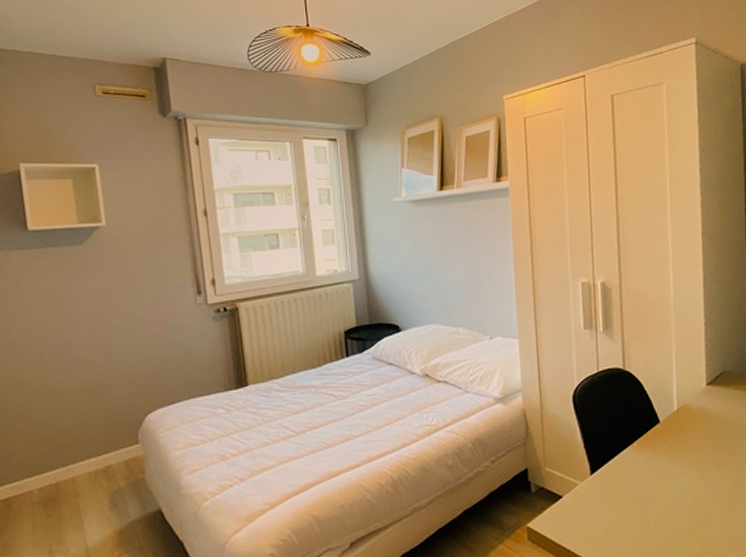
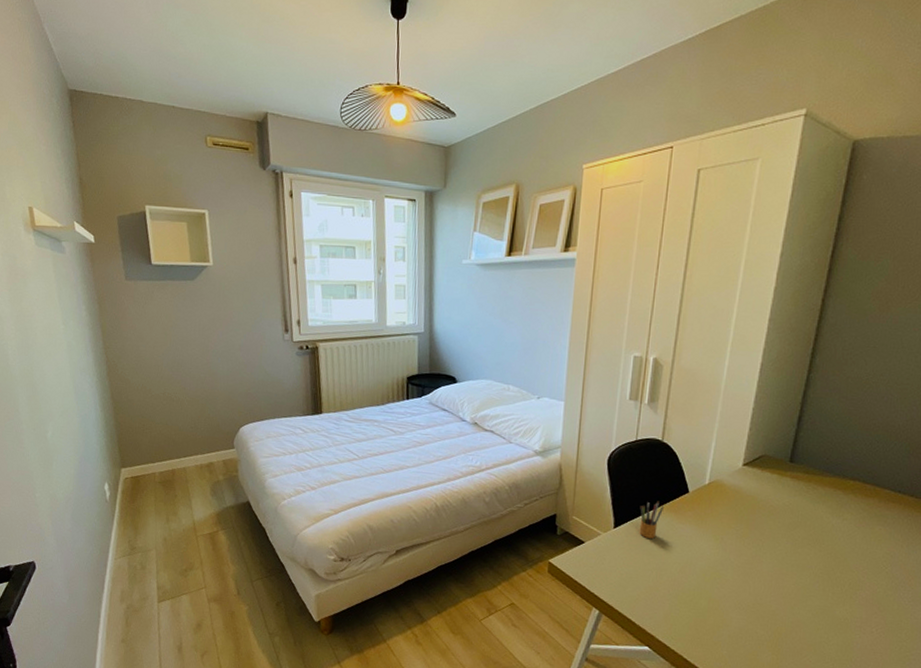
pencil box: none [613,436,638,481] -> present [639,500,664,539]

